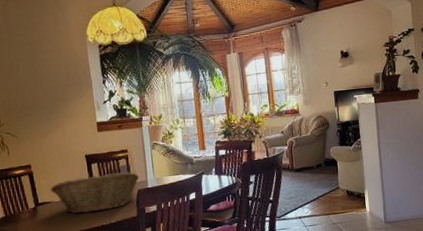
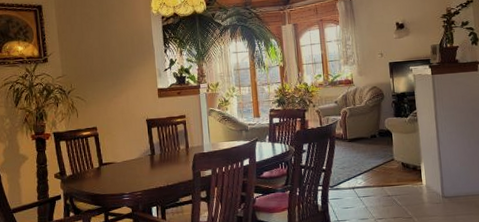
fruit basket: present [50,172,140,214] -> none [114,136,196,175]

